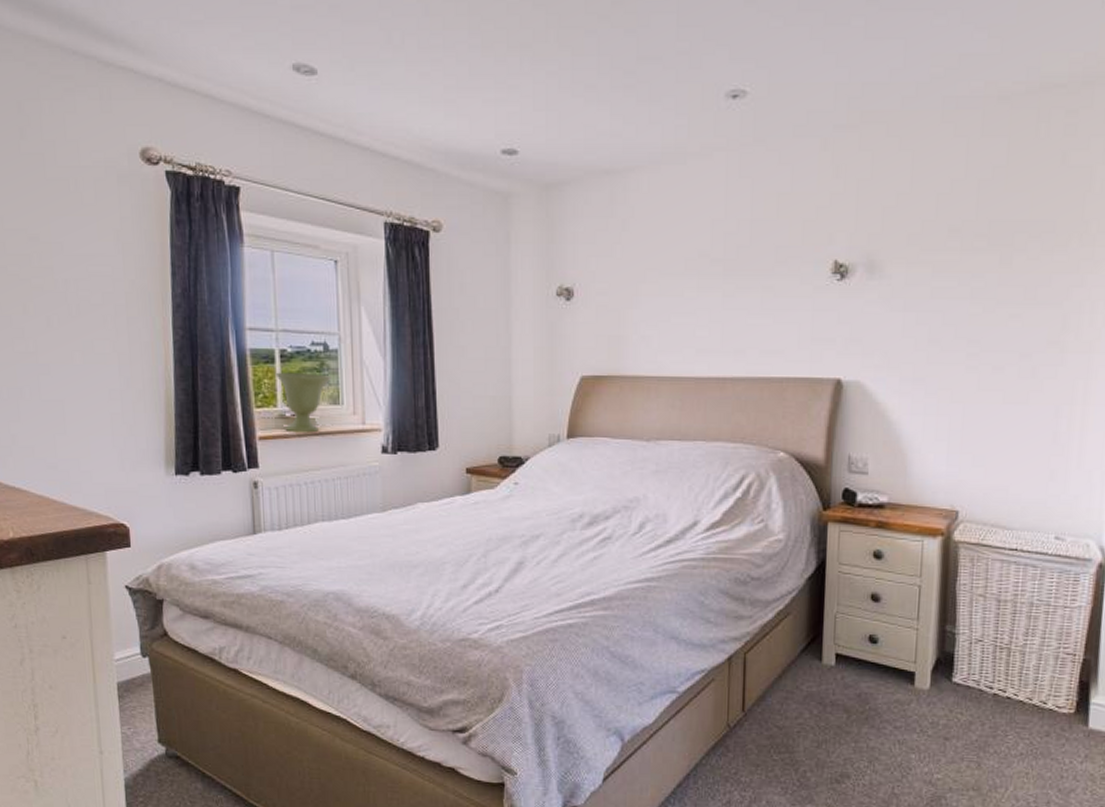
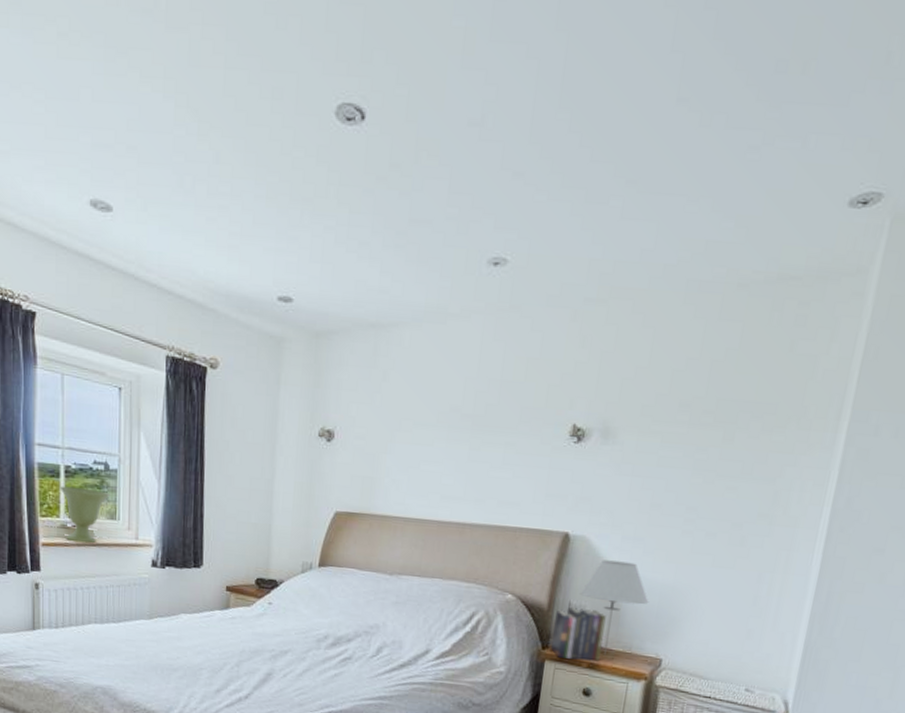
books: none [833,460,891,521] -> present [551,606,606,663]
table lamp: none [859,406,937,512] -> present [579,560,649,656]

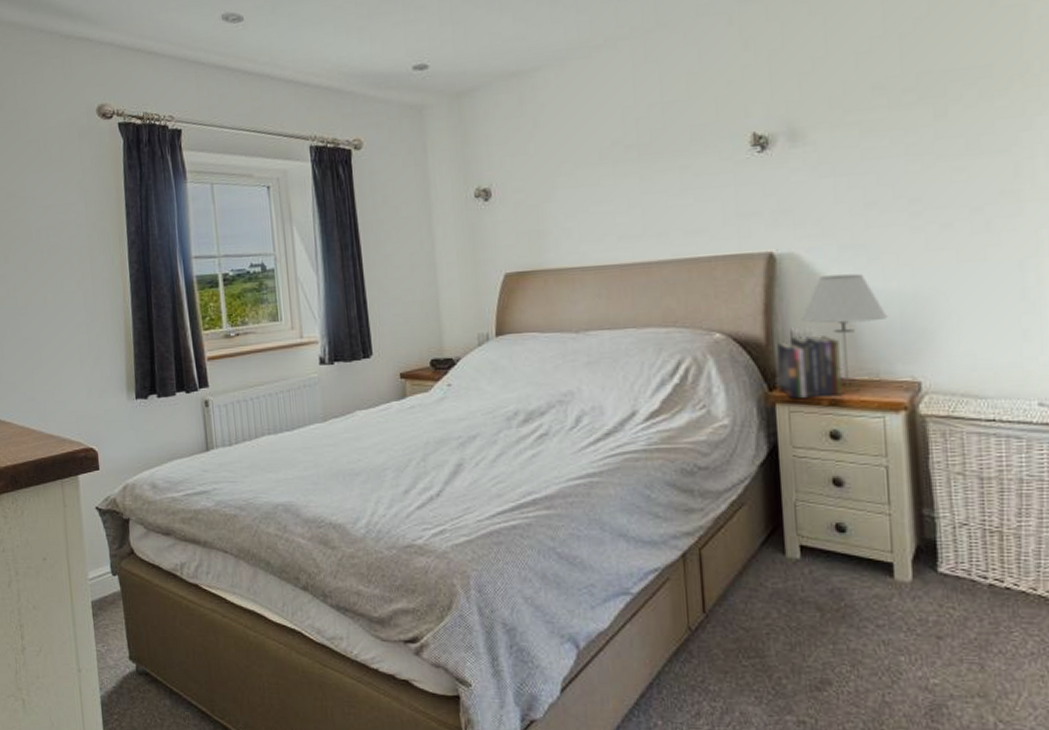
vase: present [60,486,110,544] -> none [219,293,270,351]

